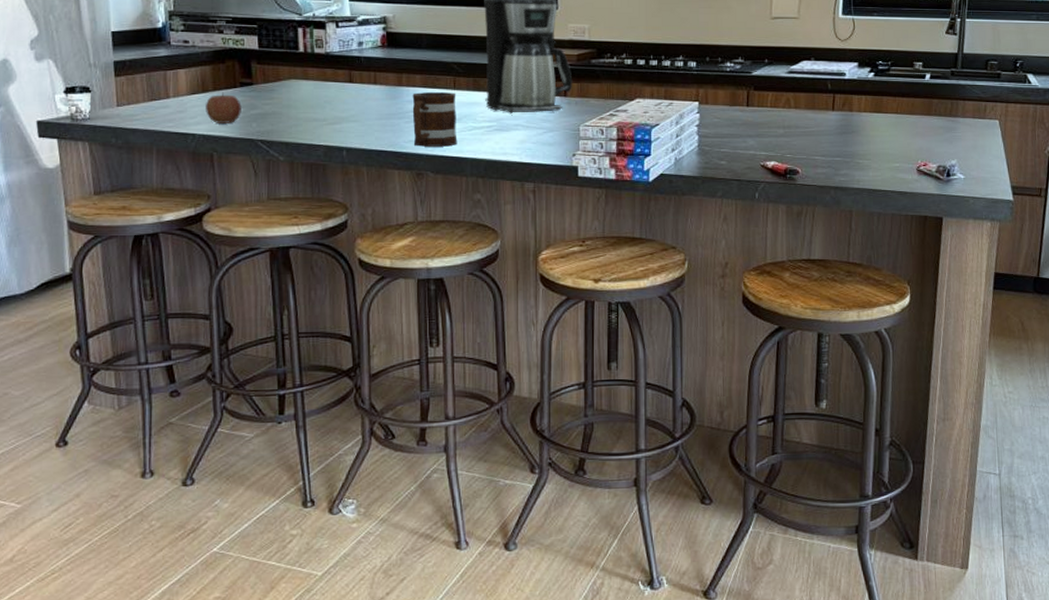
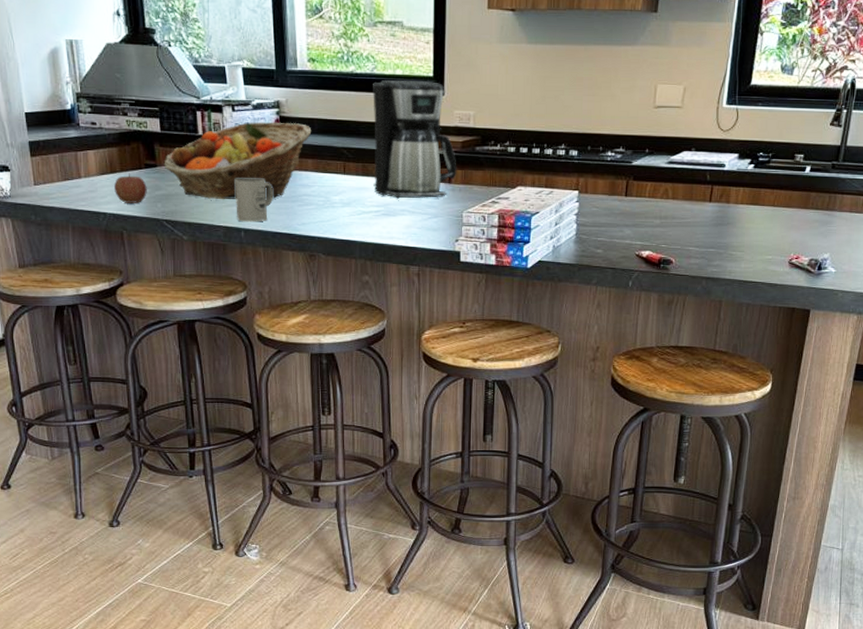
fruit basket: none [260,37,420,118] -> present [164,121,312,200]
mug: none [337,95,379,141] -> present [234,178,274,222]
mug: present [412,91,457,147] -> none [305,176,347,230]

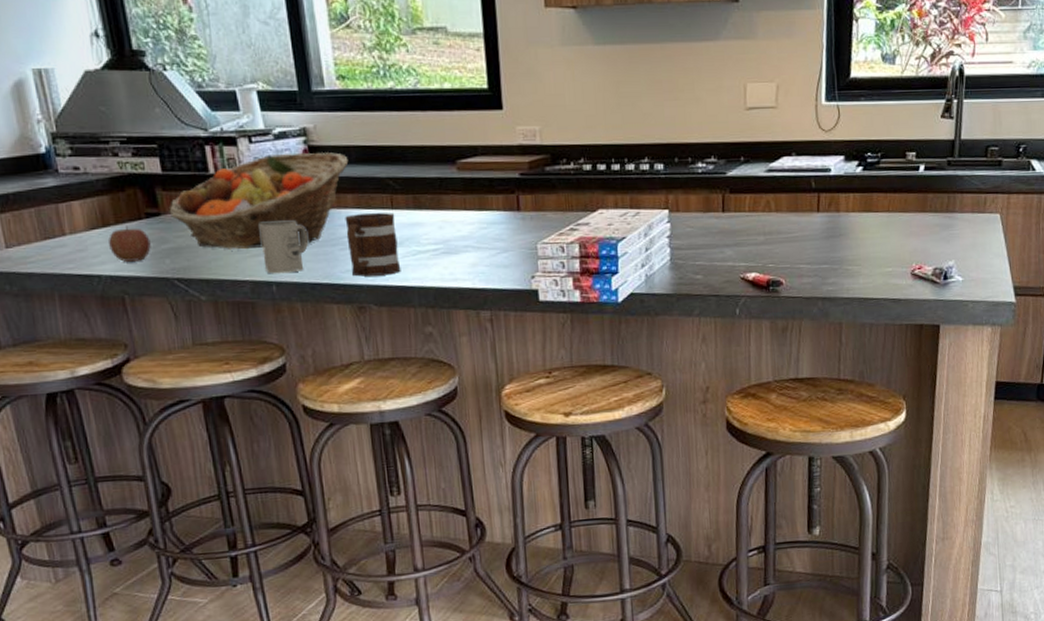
mug: none [305,176,347,230] -> present [345,212,401,277]
coffee maker: present [373,80,457,199] -> none [417,94,526,233]

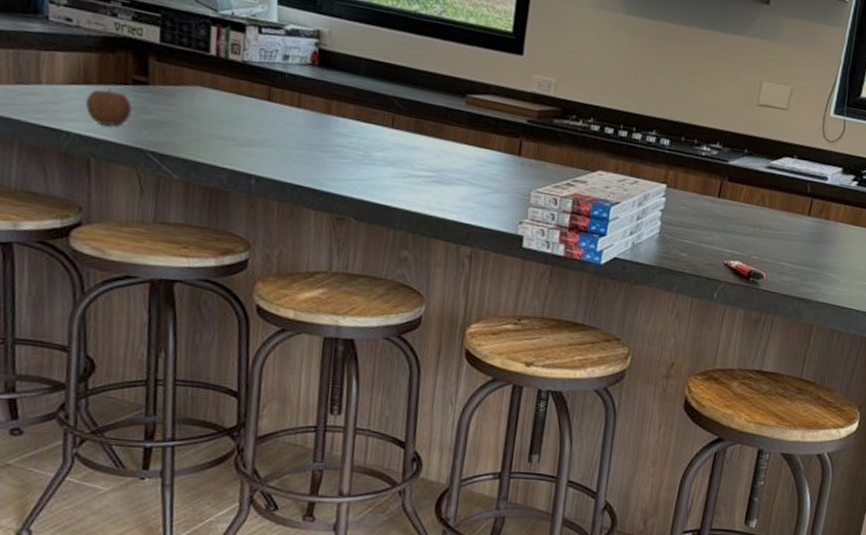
fruit basket: present [169,152,349,250] -> none [158,49,358,145]
mug: present [259,220,309,274] -> none [248,114,300,170]
mug: present [345,212,401,277] -> none [338,124,394,192]

